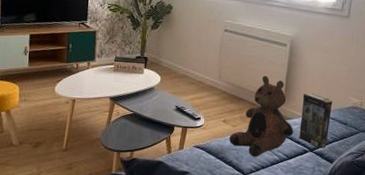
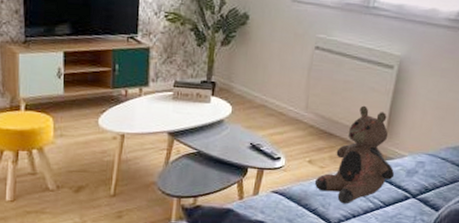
book: present [299,93,333,148] -> none [400,127,446,194]

